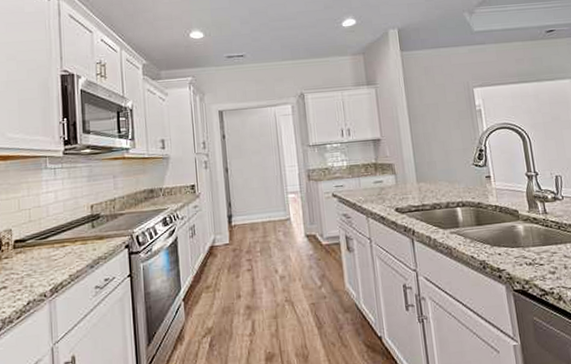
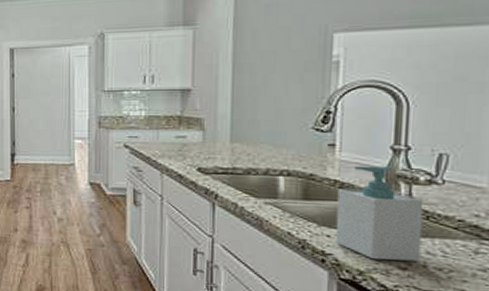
soap bottle: none [499,189,562,269] -> present [335,165,424,262]

